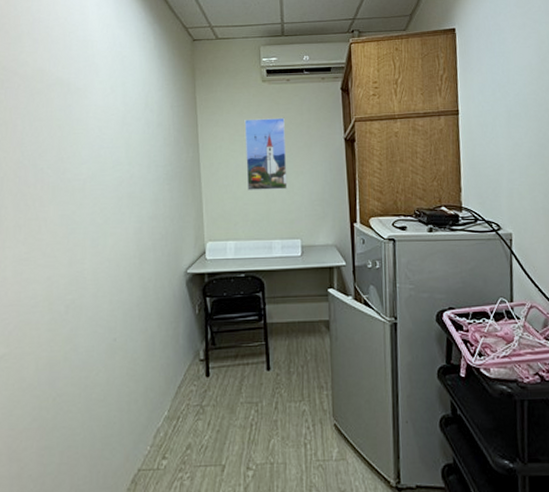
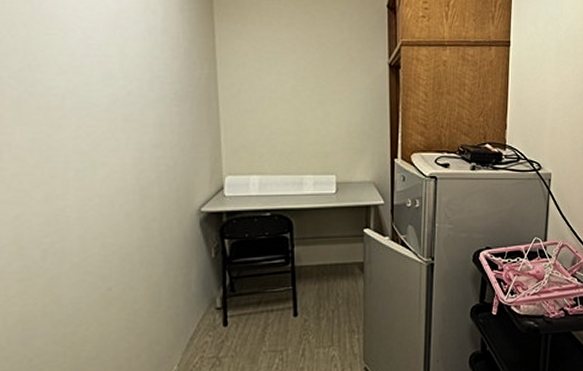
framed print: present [244,117,288,190] -> none [273,33,323,119]

